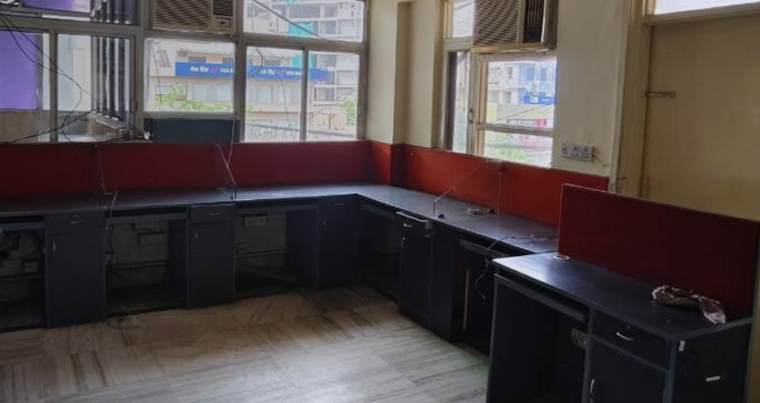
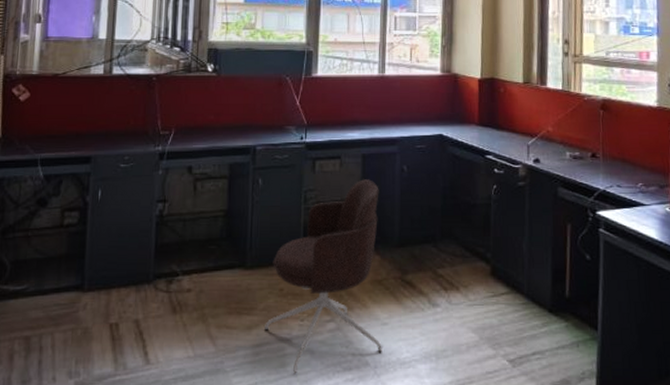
office chair: none [204,233,305,393] -> present [265,179,382,374]

